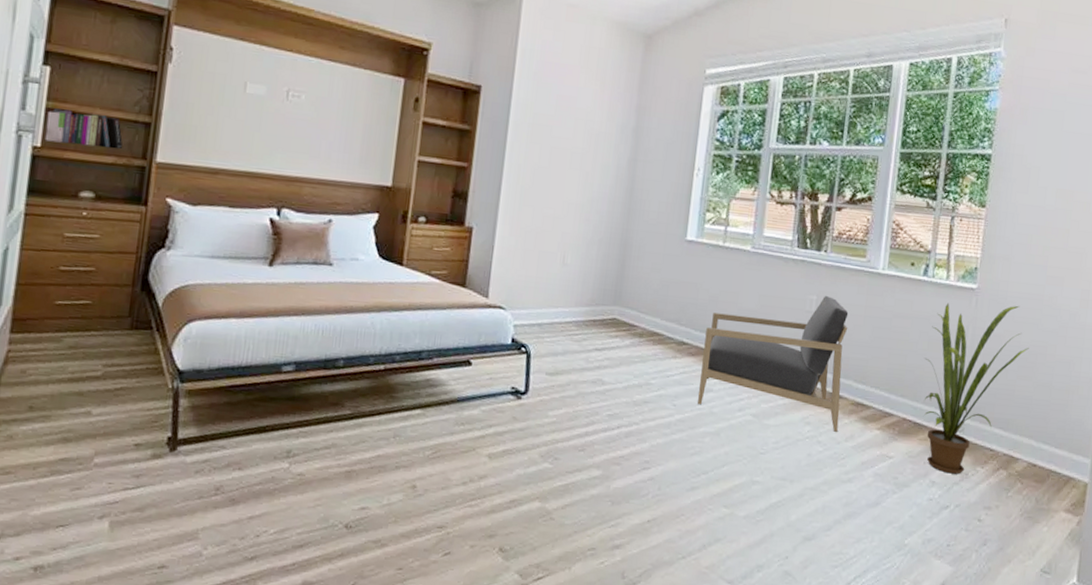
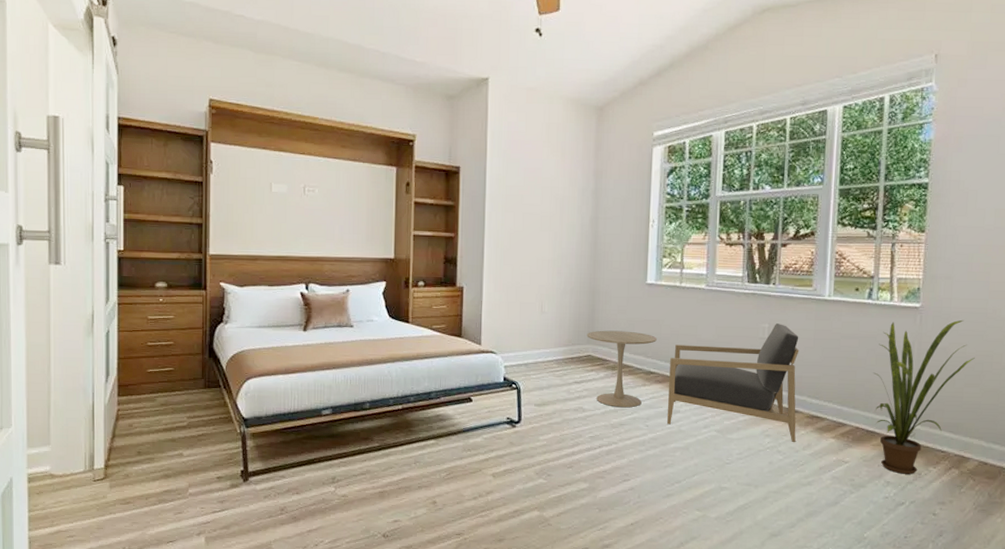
books: present [44,108,123,150] -> none [126,219,184,247]
side table: none [613,290,694,383] -> present [586,330,658,408]

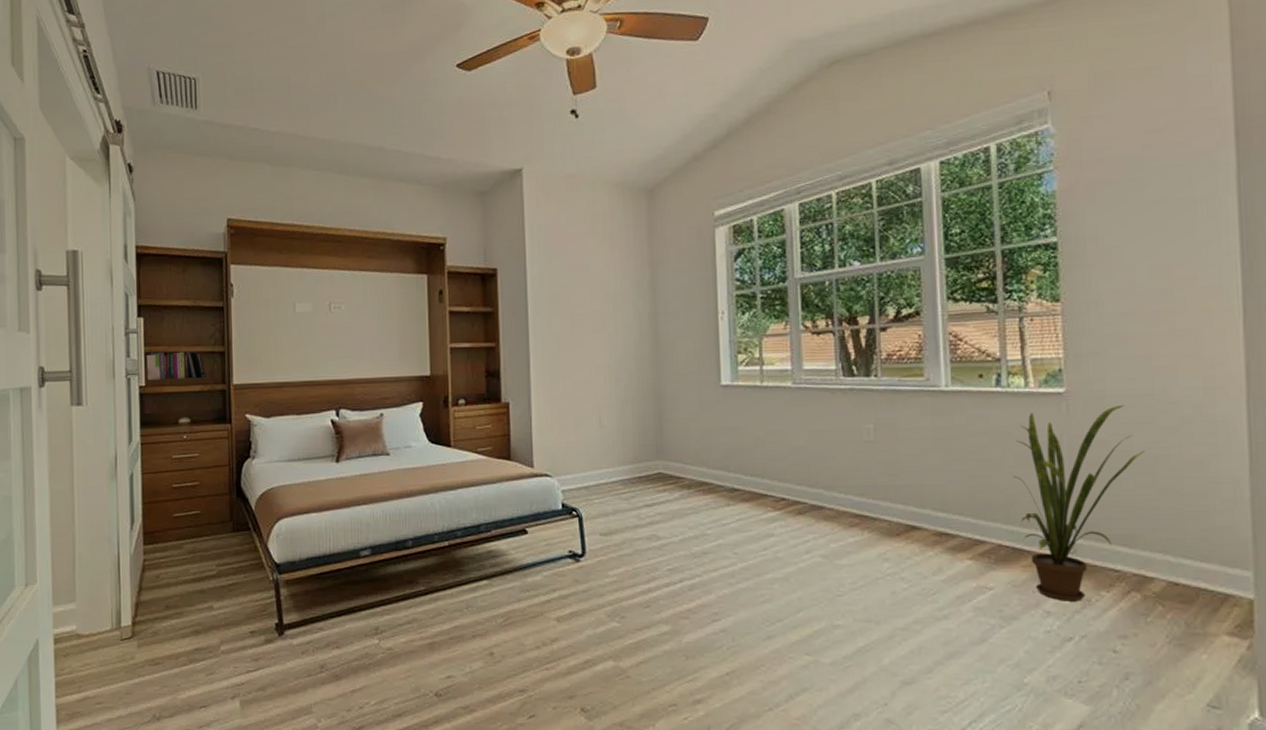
books: none [126,219,184,247] -> present [146,351,206,380]
side table: present [586,330,658,408] -> none [655,442,740,533]
armchair: present [667,323,799,442] -> none [757,423,922,566]

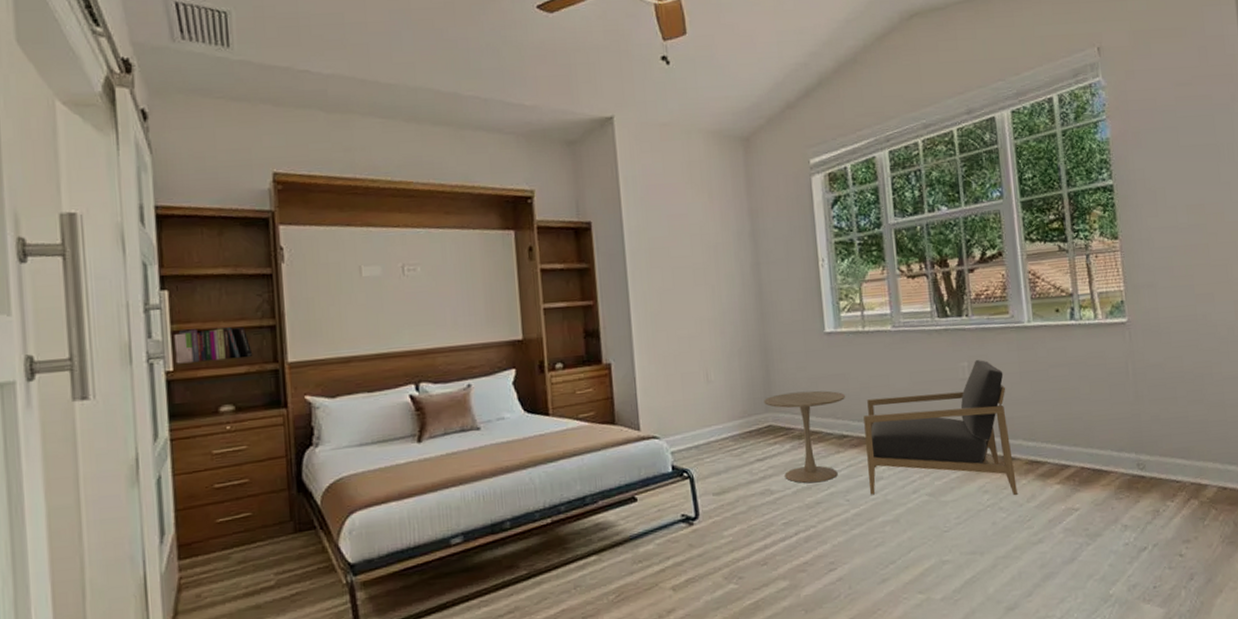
side table: none [655,442,740,533] -> present [763,390,846,484]
armchair: none [757,423,922,566] -> present [863,360,1018,495]
house plant: present [1013,404,1145,601] -> none [1090,330,1194,514]

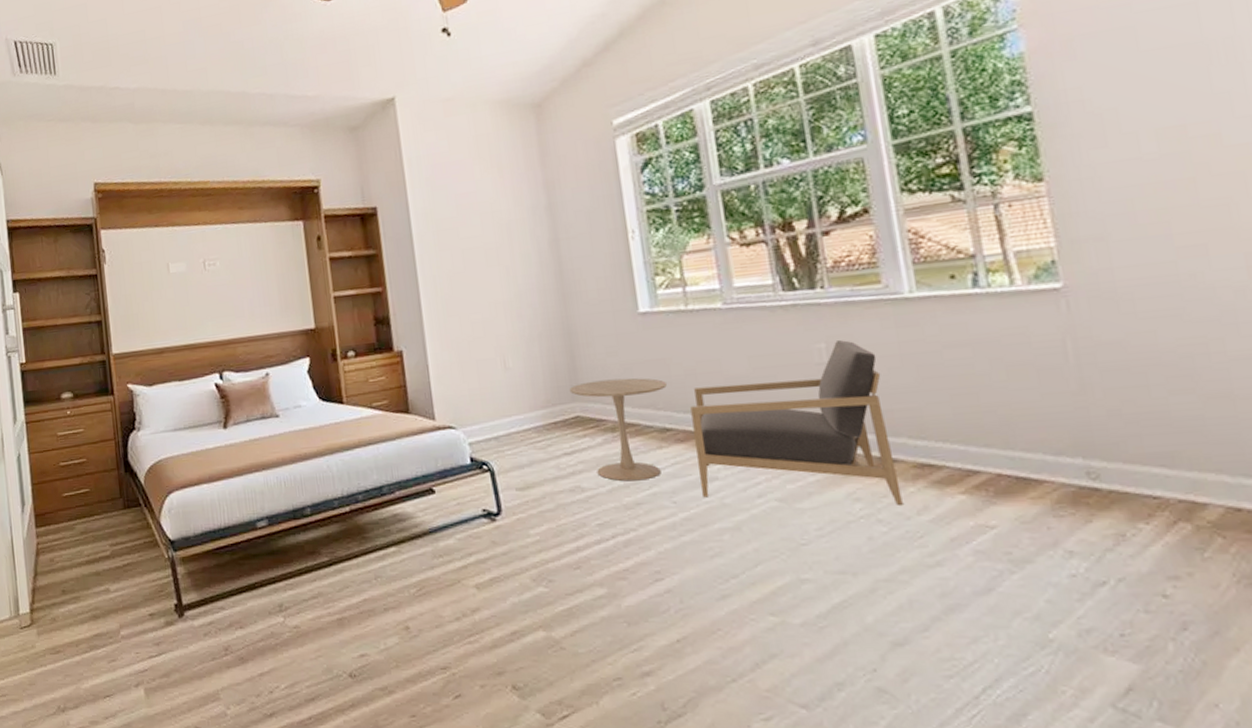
books: present [174,326,253,364] -> none [25,322,85,357]

